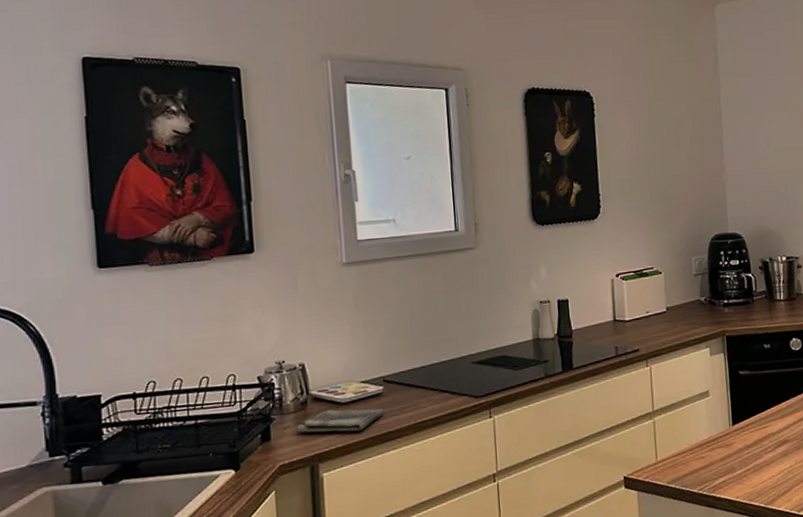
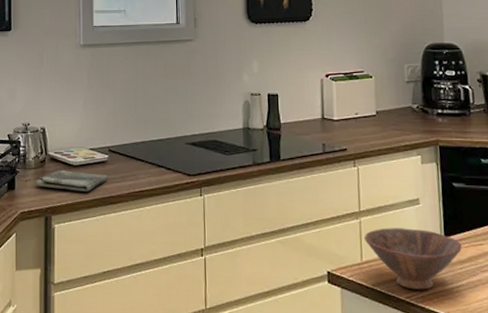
bowl: none [658,420,749,481] -> present [364,228,462,290]

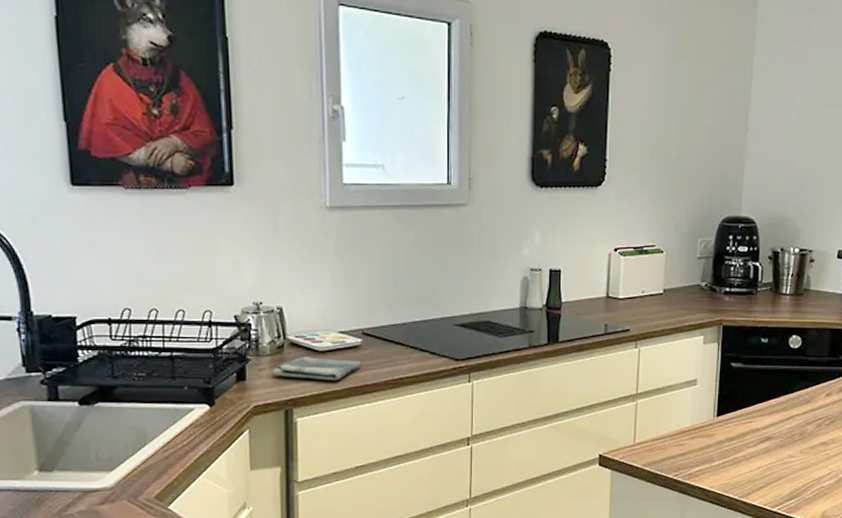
bowl: present [364,228,462,290] -> none [639,409,732,468]

